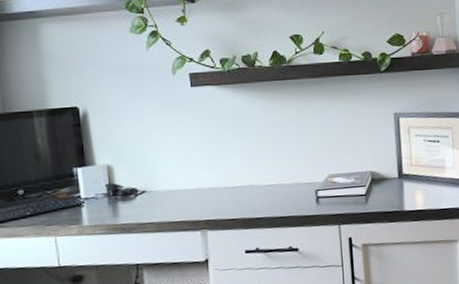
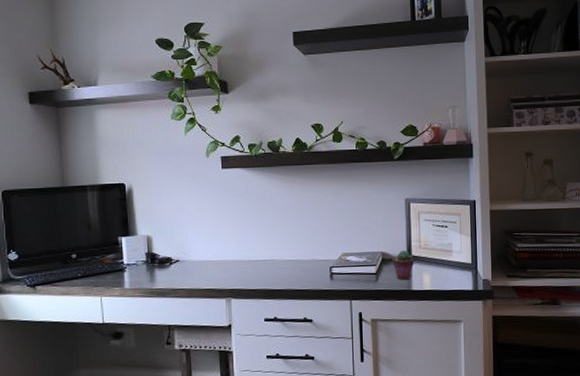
potted succulent: none [382,168,406,201] -> present [392,250,415,280]

